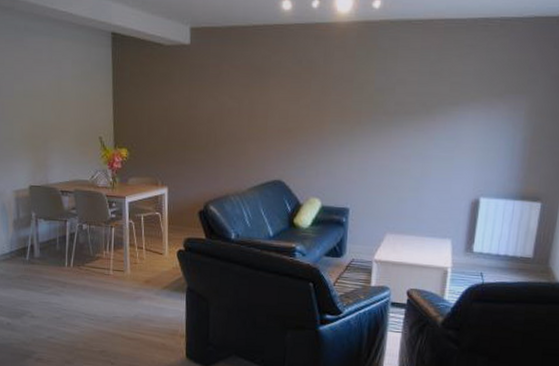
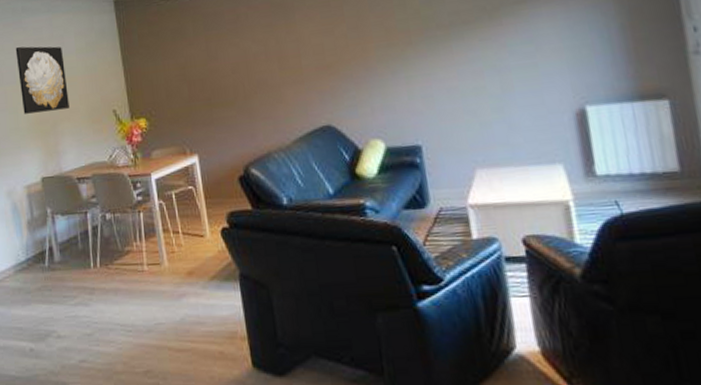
wall art: none [15,63,61,129] -> present [15,46,69,114]

